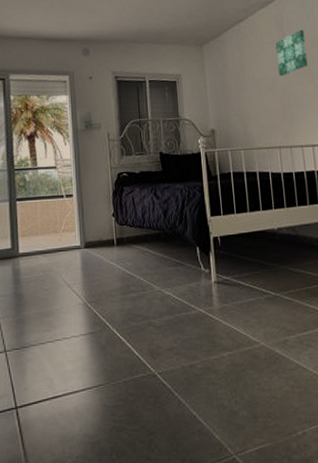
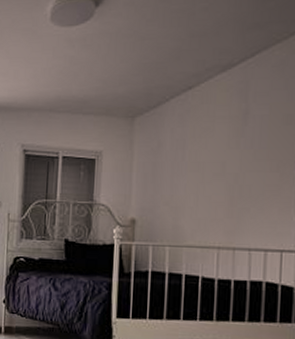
wall art: present [275,29,308,77] -> none [231,101,278,161]

